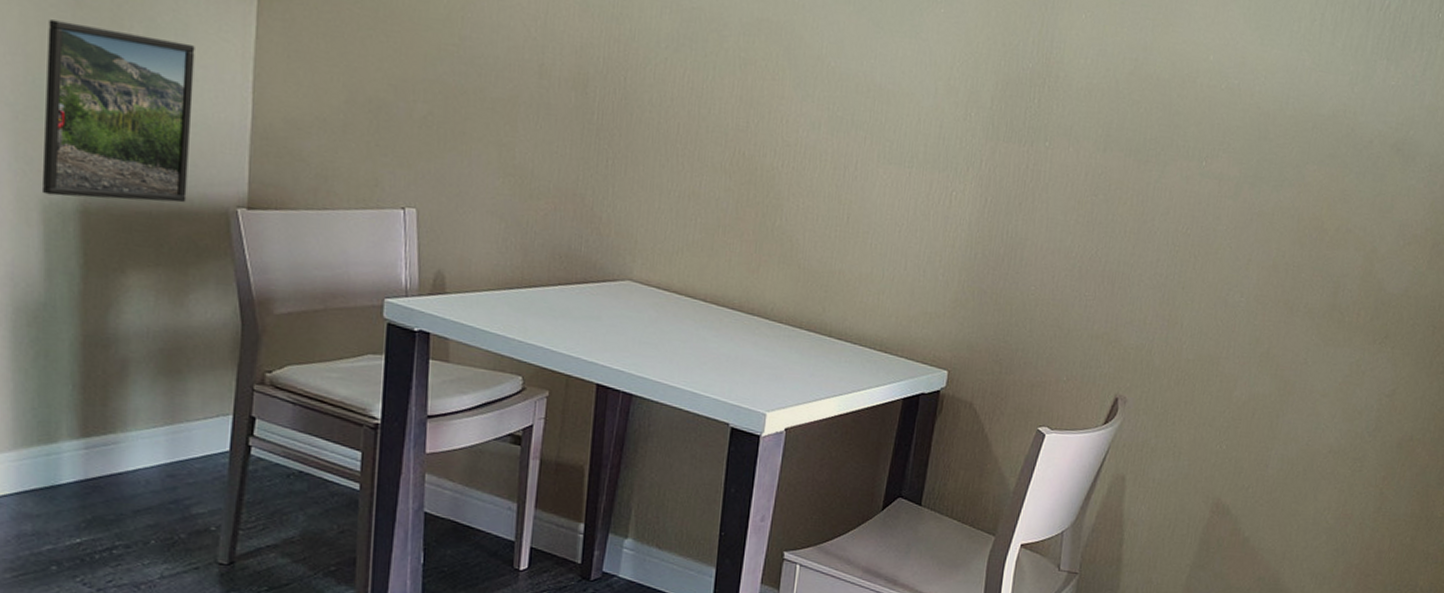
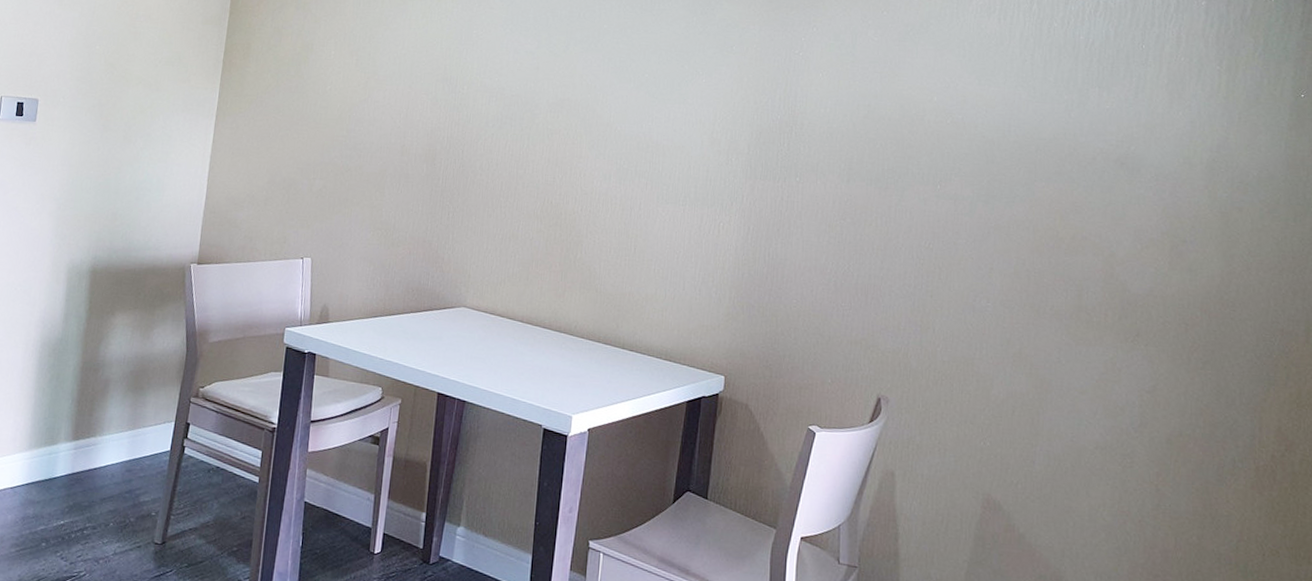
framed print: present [41,19,195,203] -> none [68,140,174,262]

